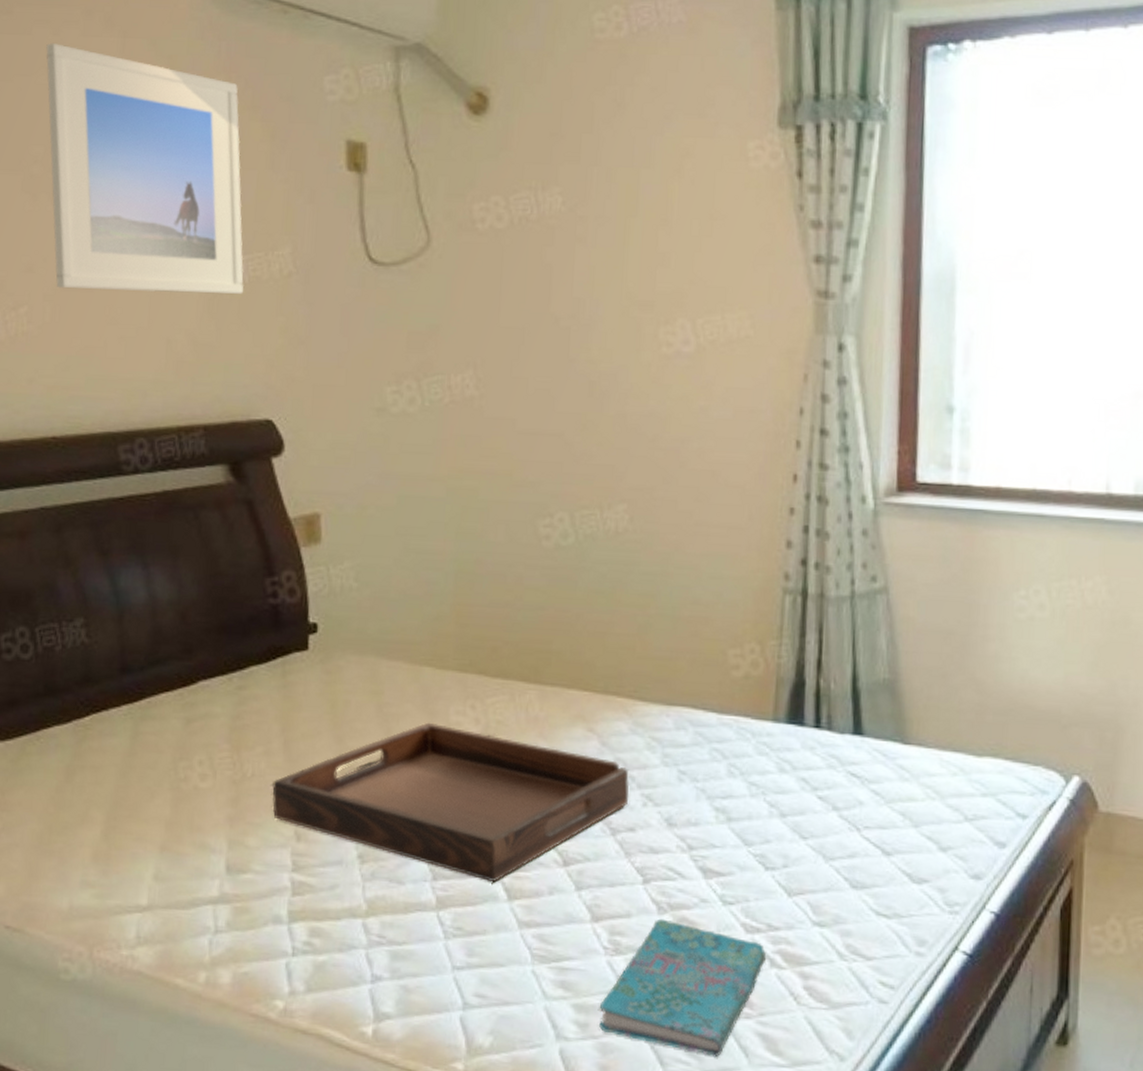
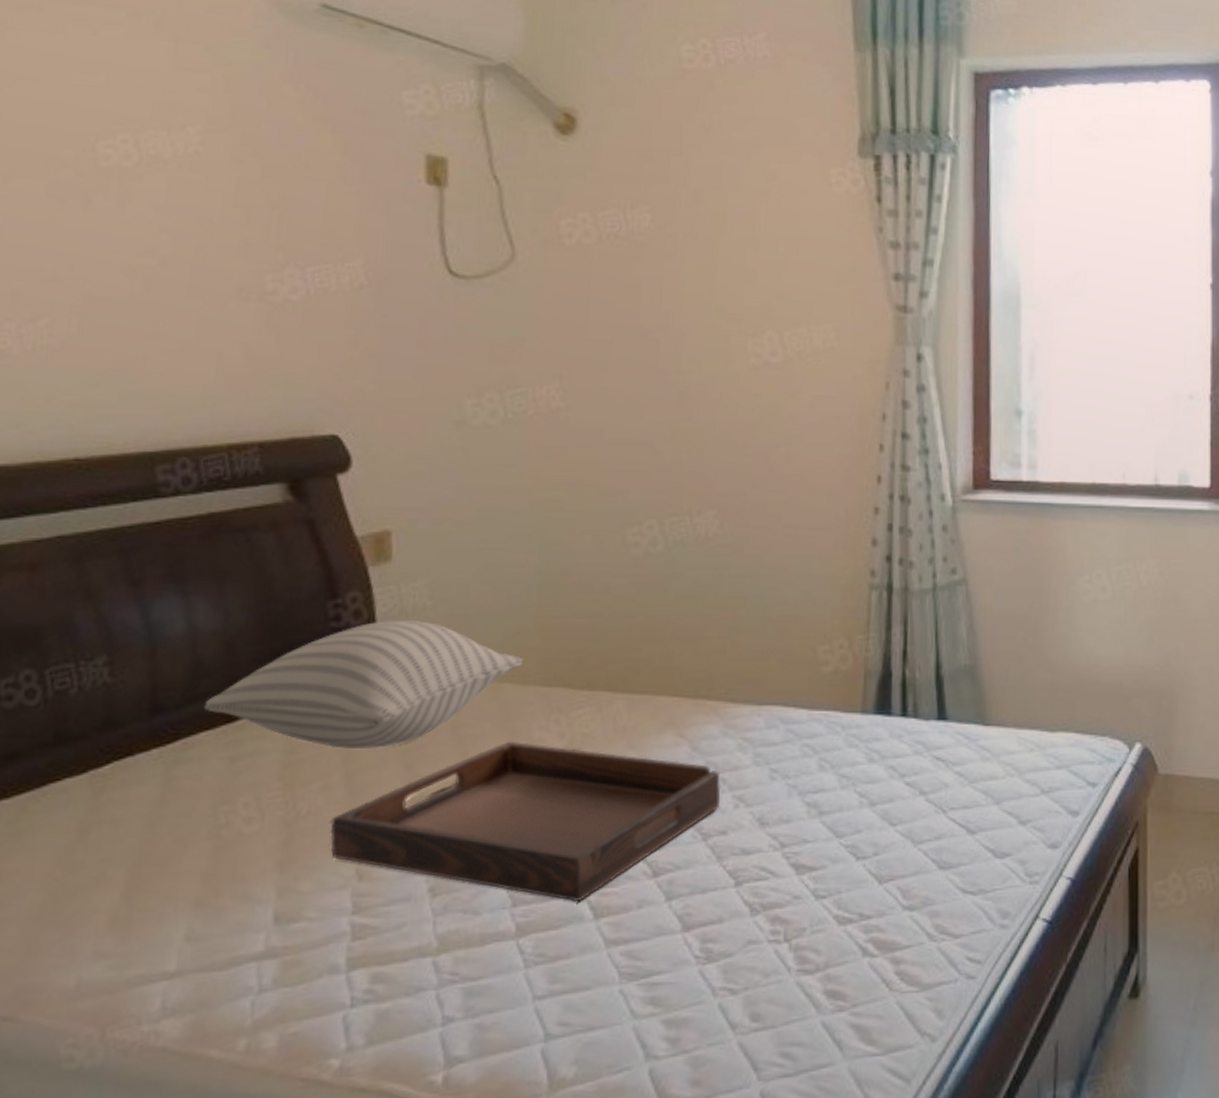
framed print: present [46,42,244,295] -> none [81,42,309,307]
pillow: none [164,599,441,721] -> present [204,619,523,750]
cover: present [599,918,767,1056] -> none [690,920,859,1055]

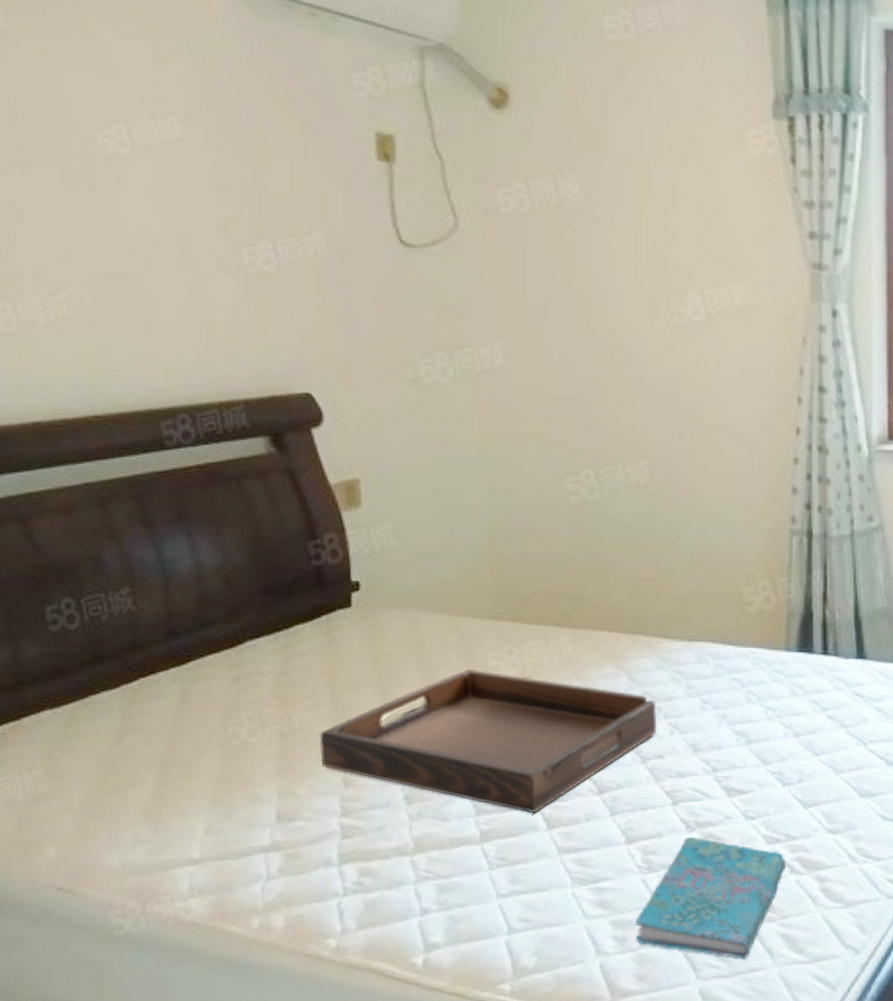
pillow: present [204,619,523,750] -> none [211,559,478,673]
cover: none [690,920,859,1055] -> present [635,836,787,959]

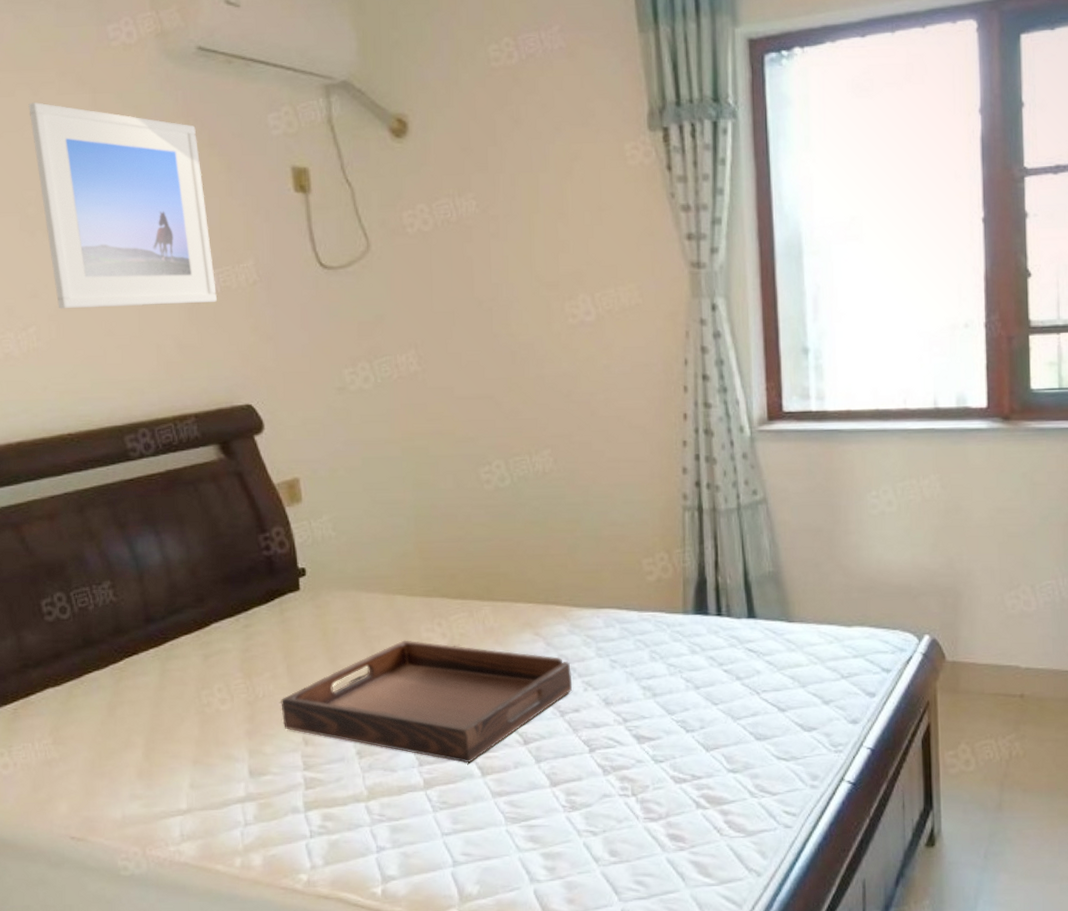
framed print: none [80,42,281,277] -> present [28,101,218,309]
cover: present [635,836,787,959] -> none [562,779,693,883]

